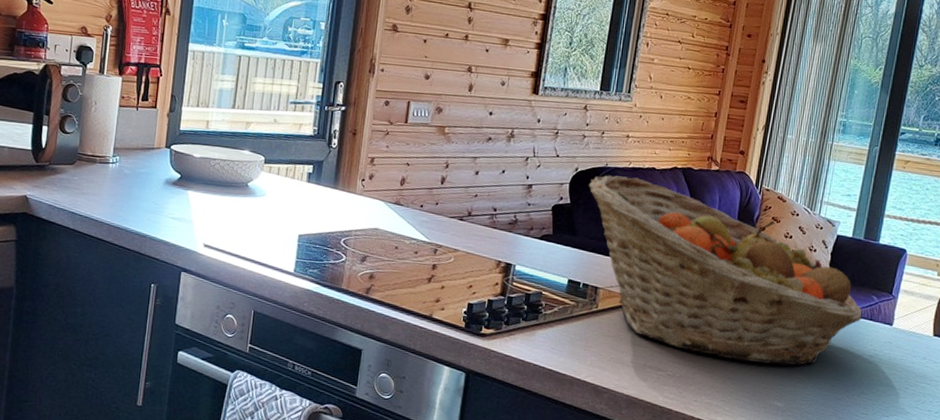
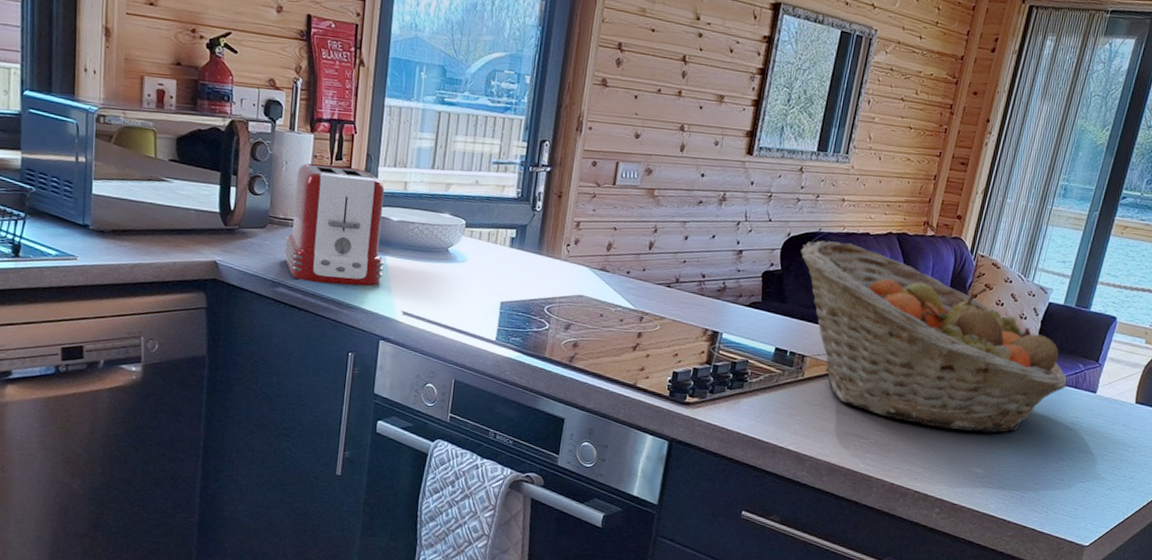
toaster: none [91,104,188,220] -> present [284,163,385,286]

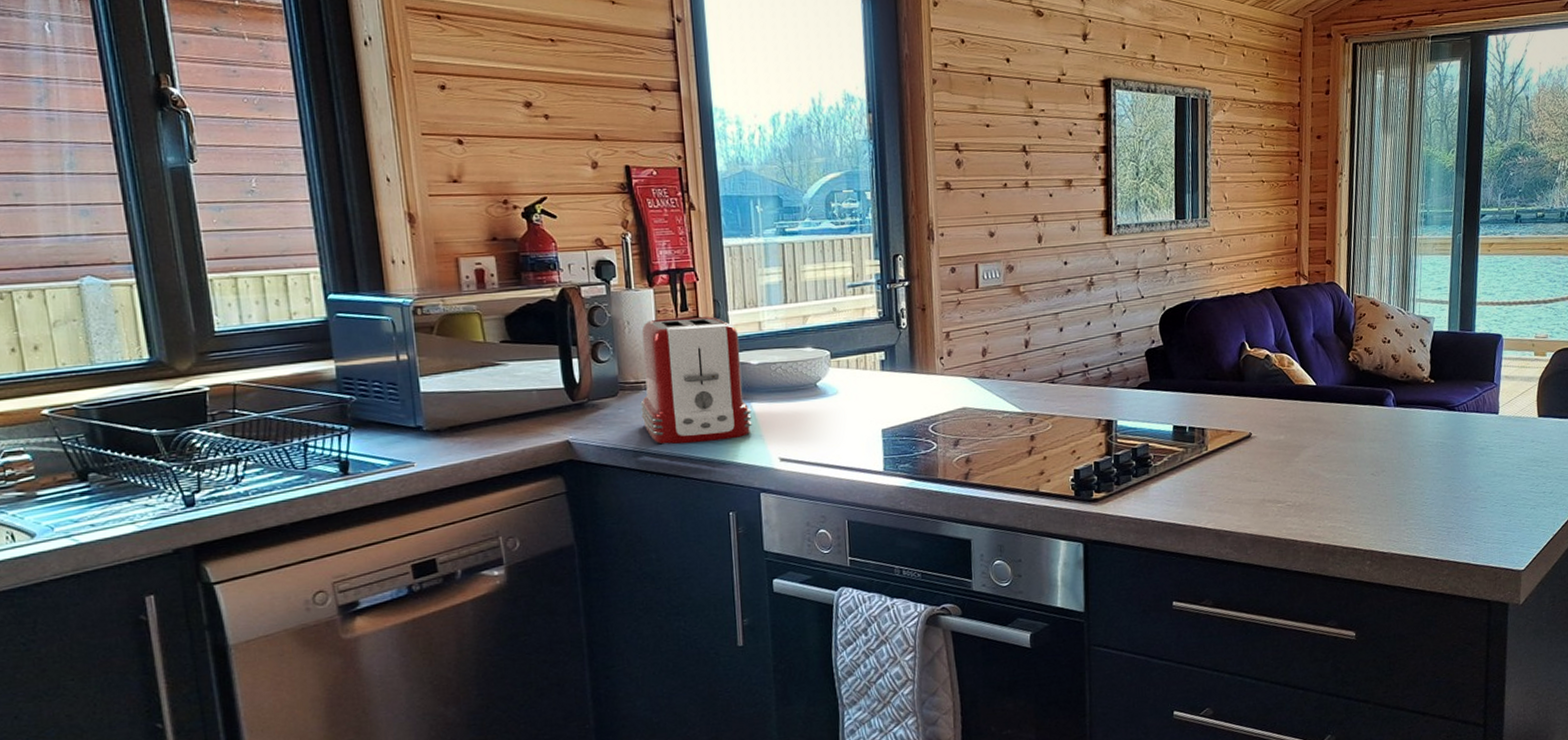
fruit basket: present [800,240,1068,433] -> none [1179,306,1468,478]

